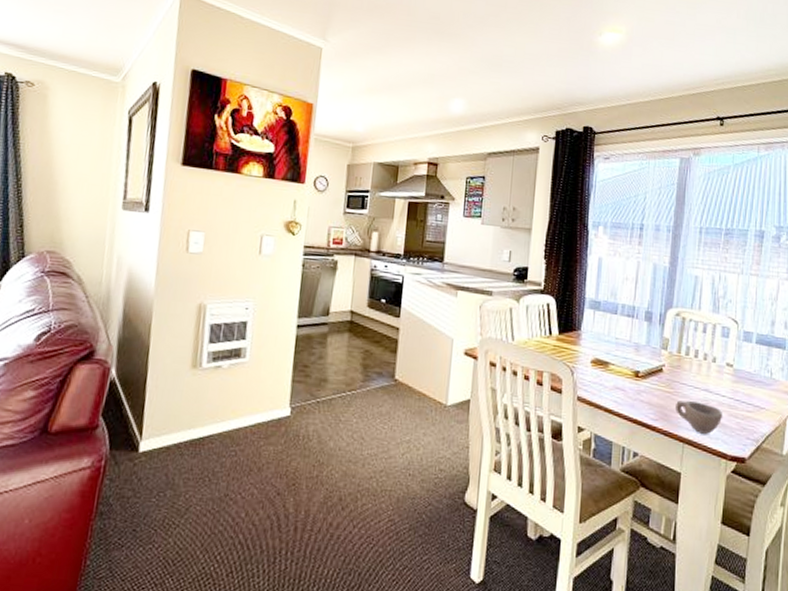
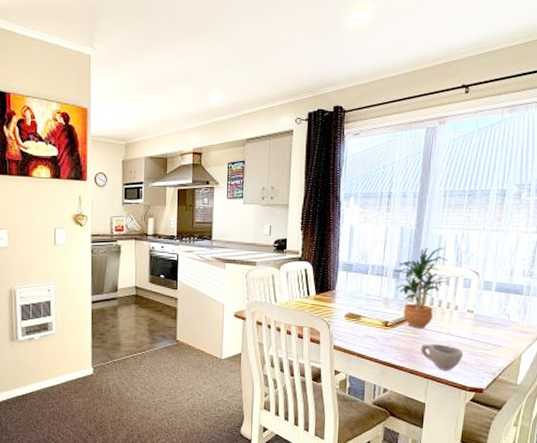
potted plant: none [645,288,705,382] -> present [393,247,448,328]

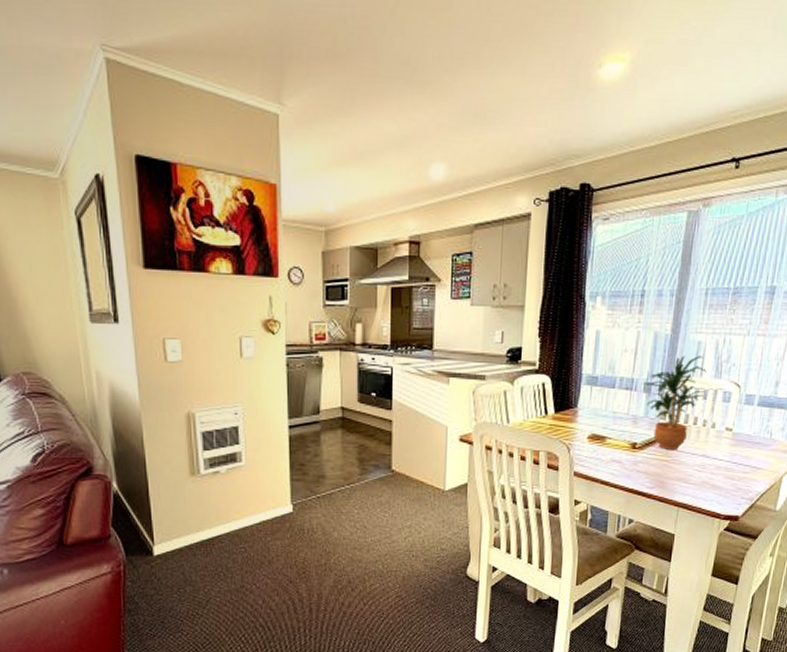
cup: present [421,344,464,370] -> none [672,468,720,497]

